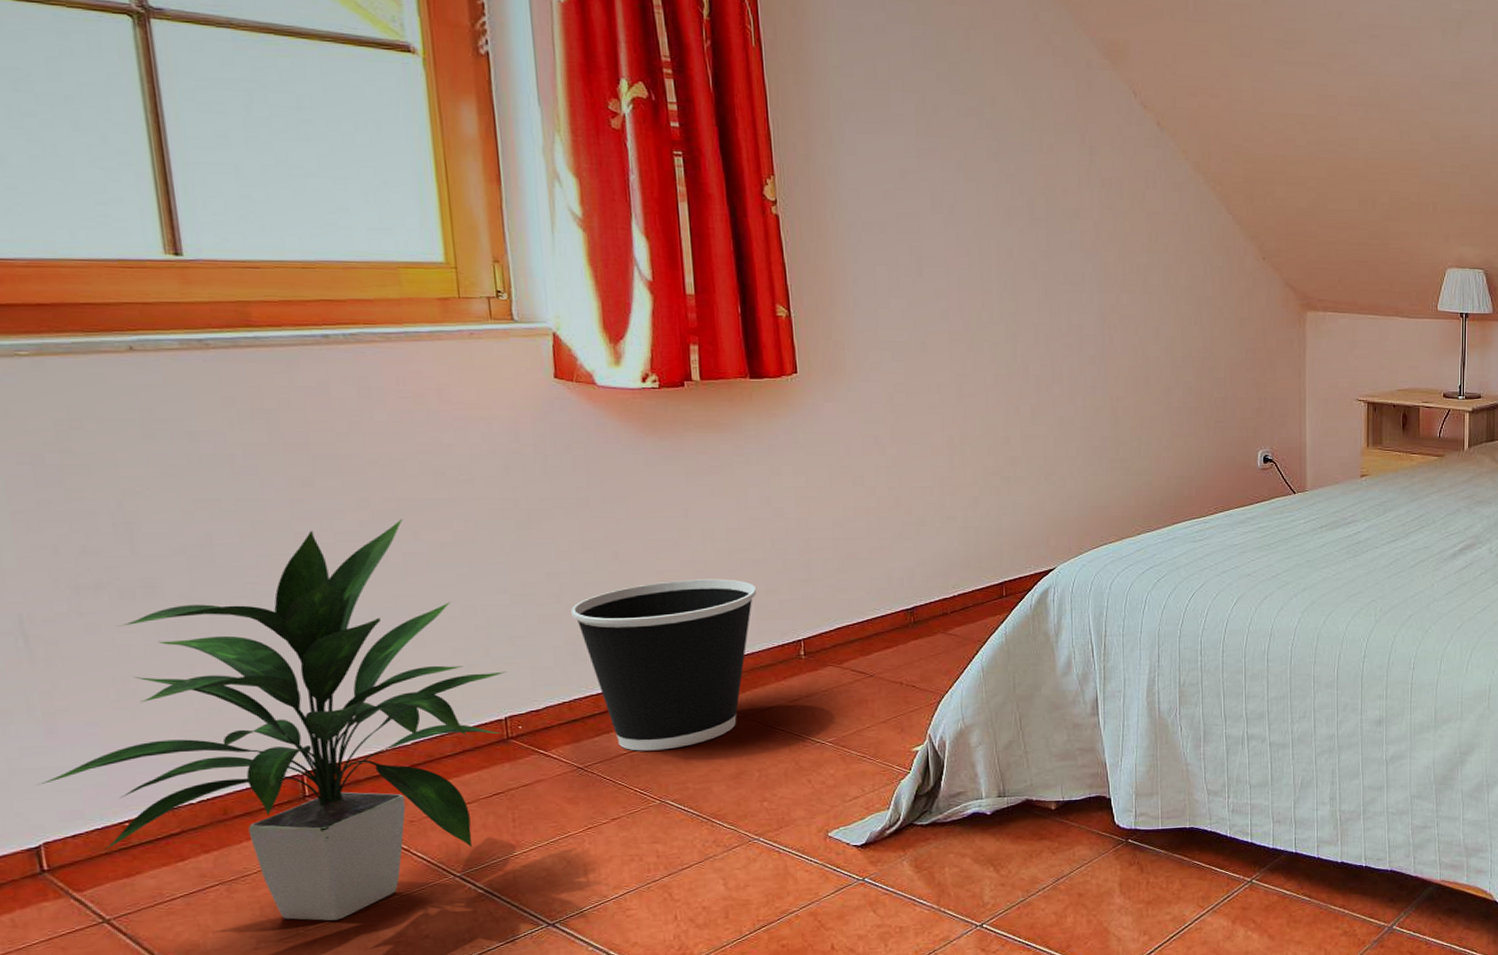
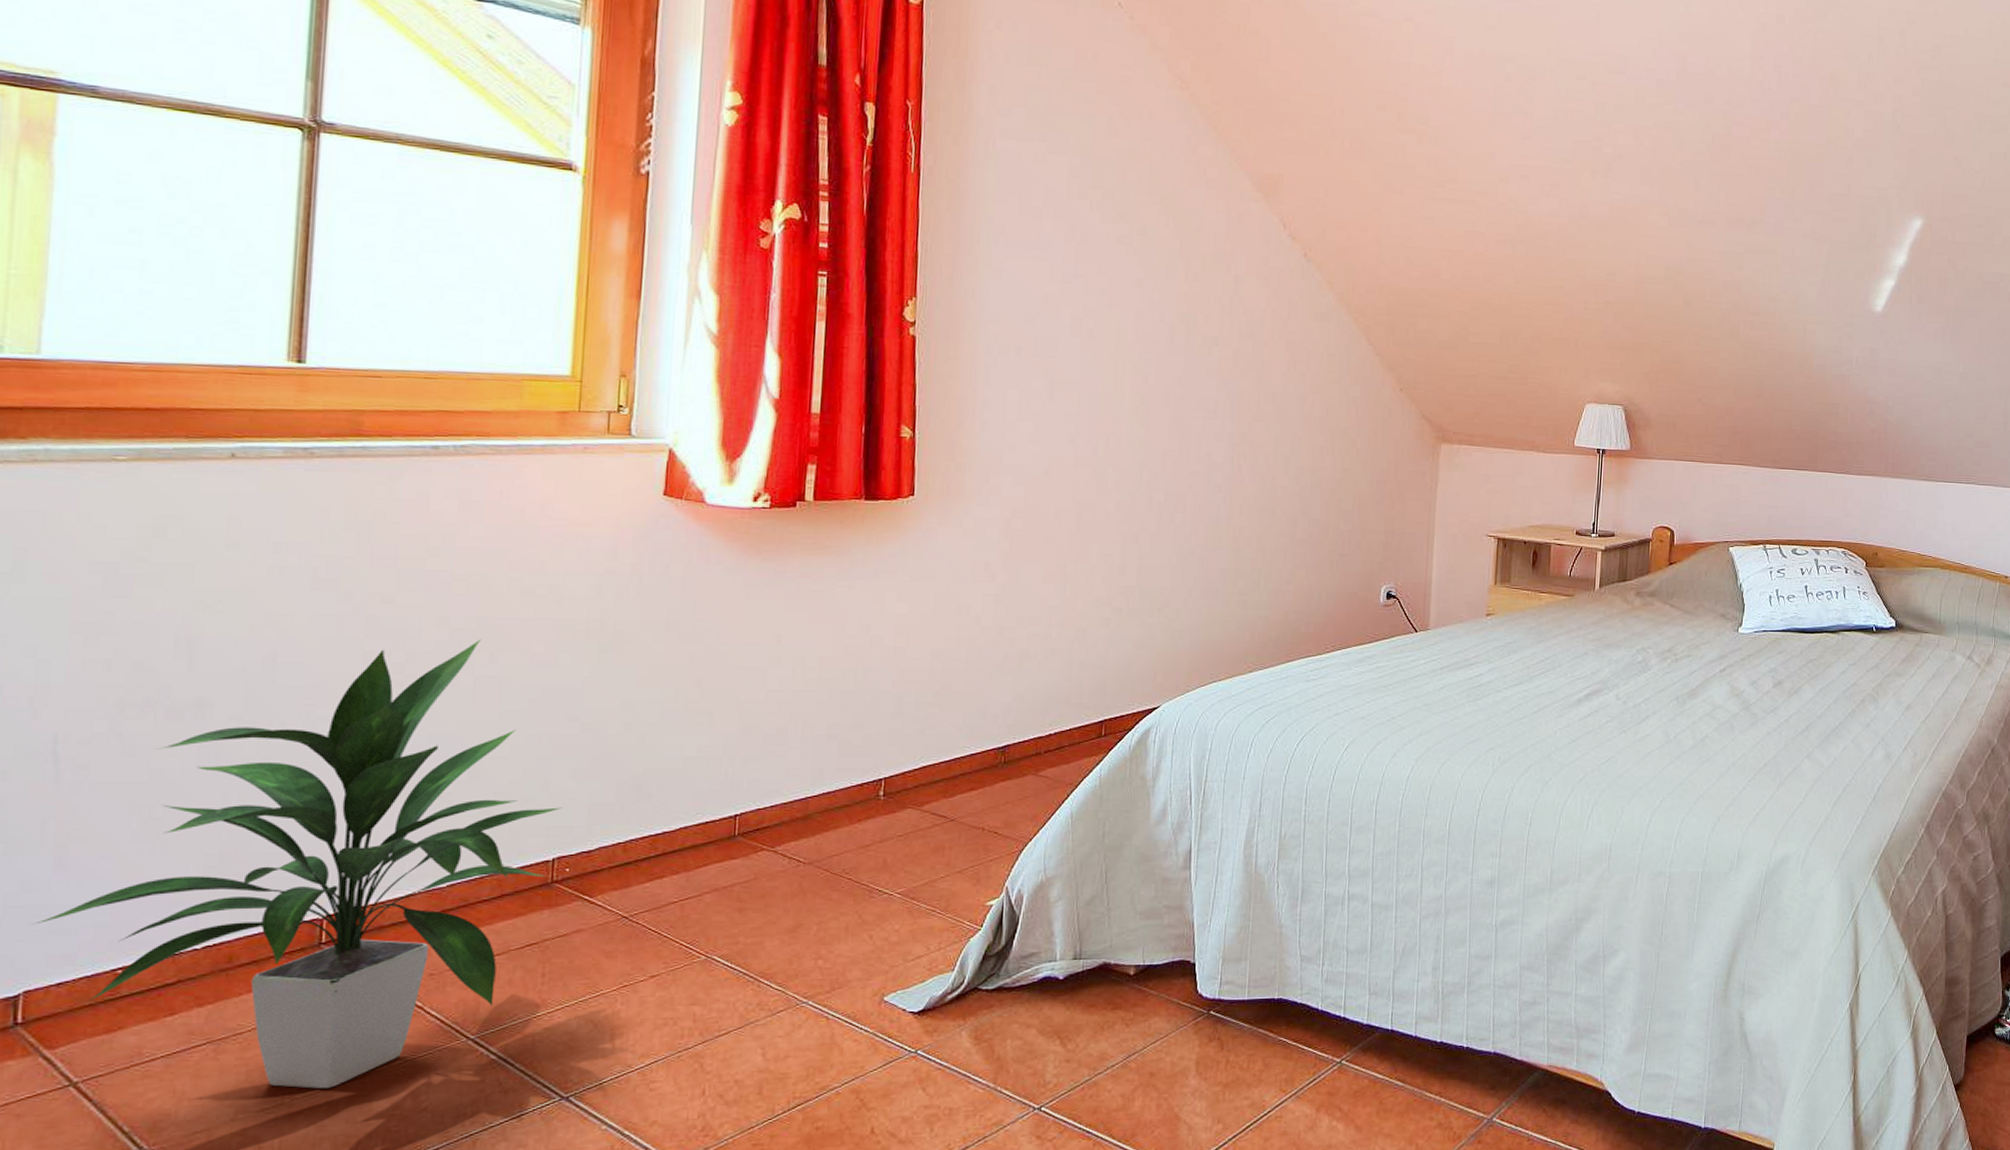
wastebasket: present [571,579,757,751] -> none [642,710,843,899]

